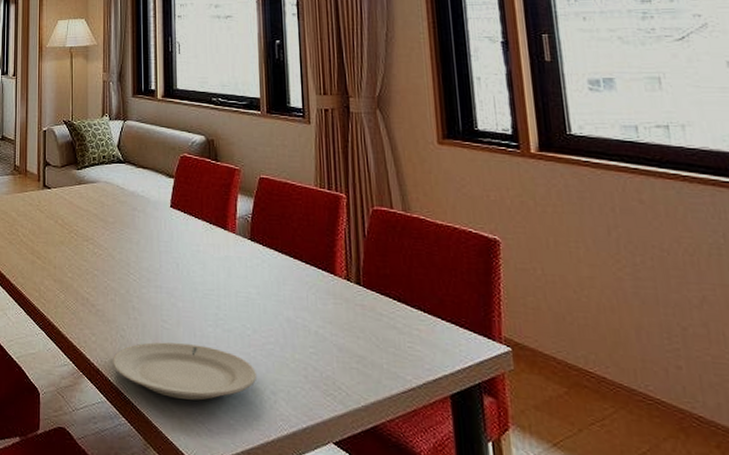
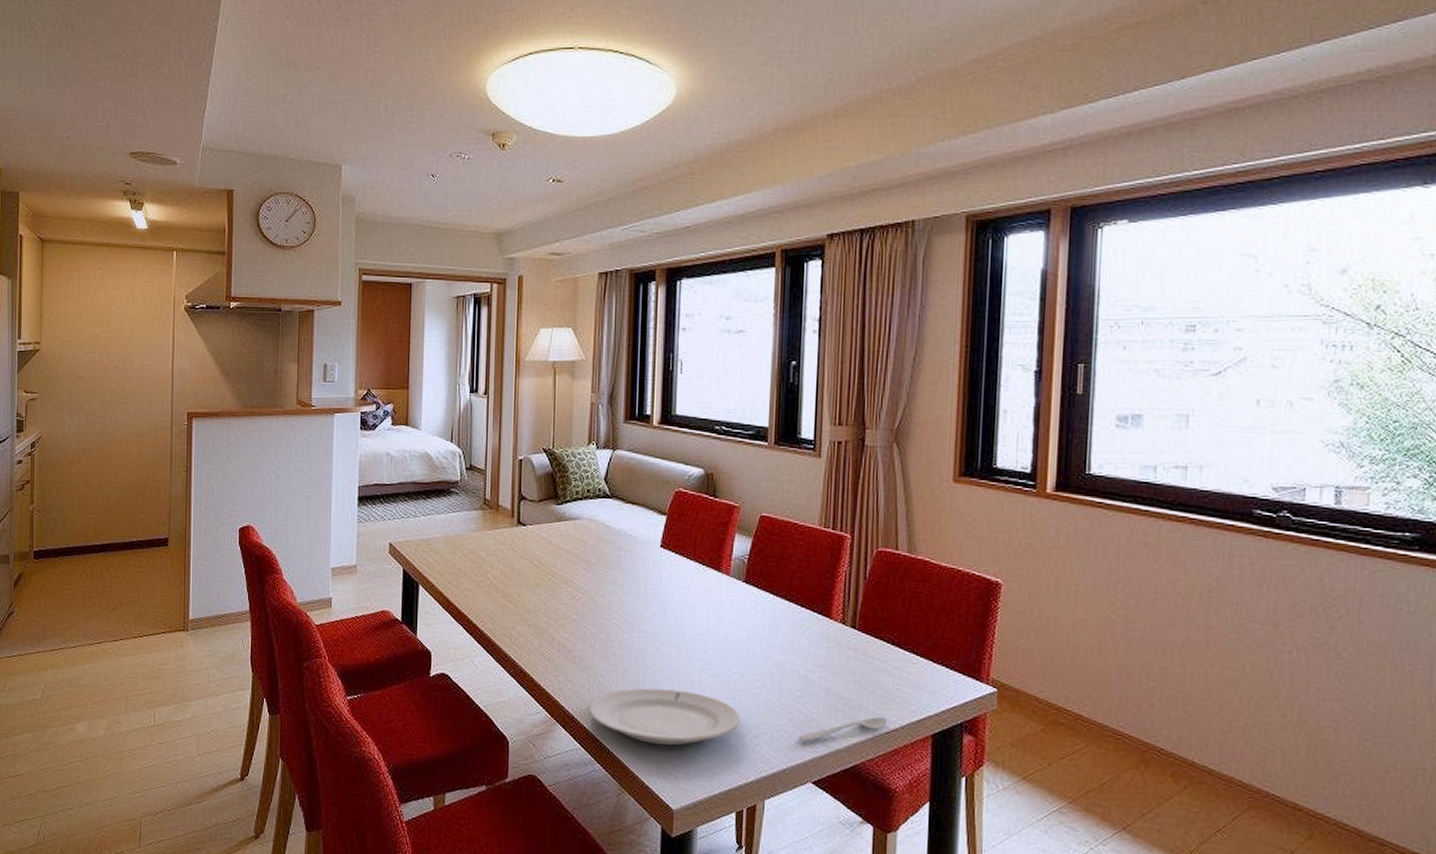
spoon: none [315,375,404,400] -> present [798,717,888,742]

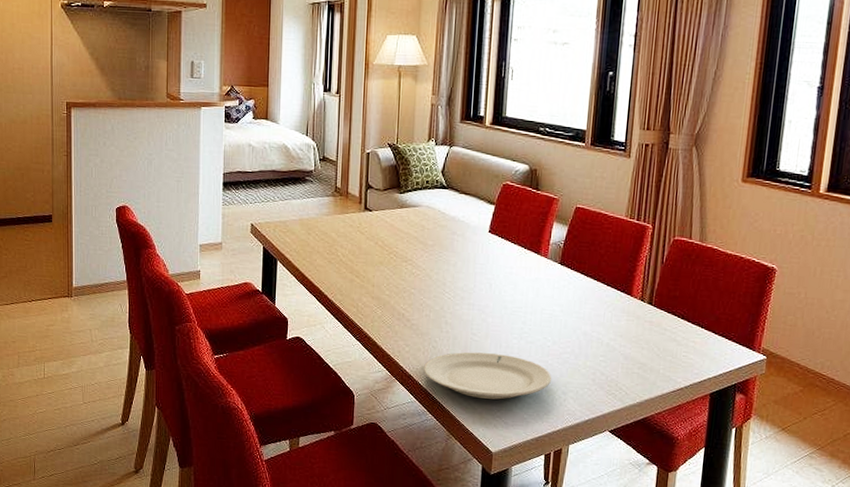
spoon: present [798,717,888,742] -> none [599,378,675,398]

